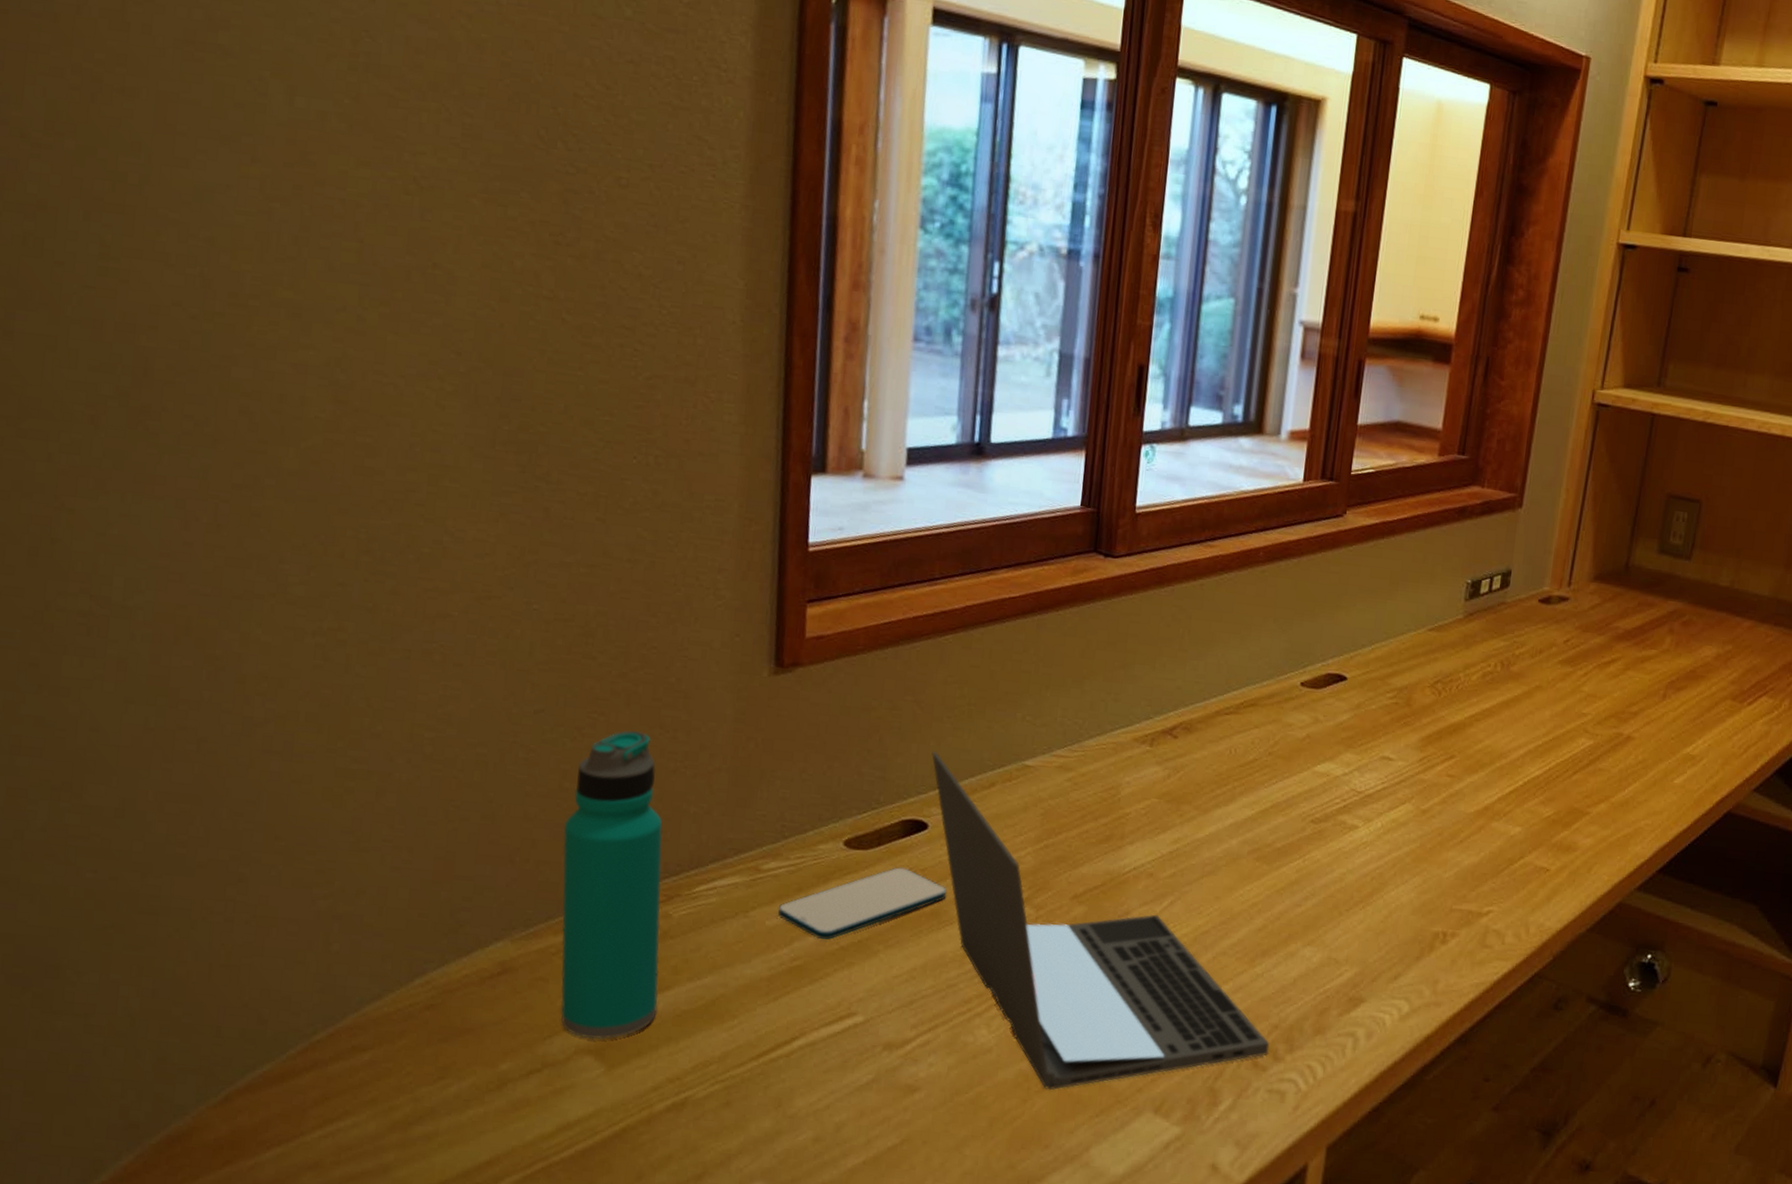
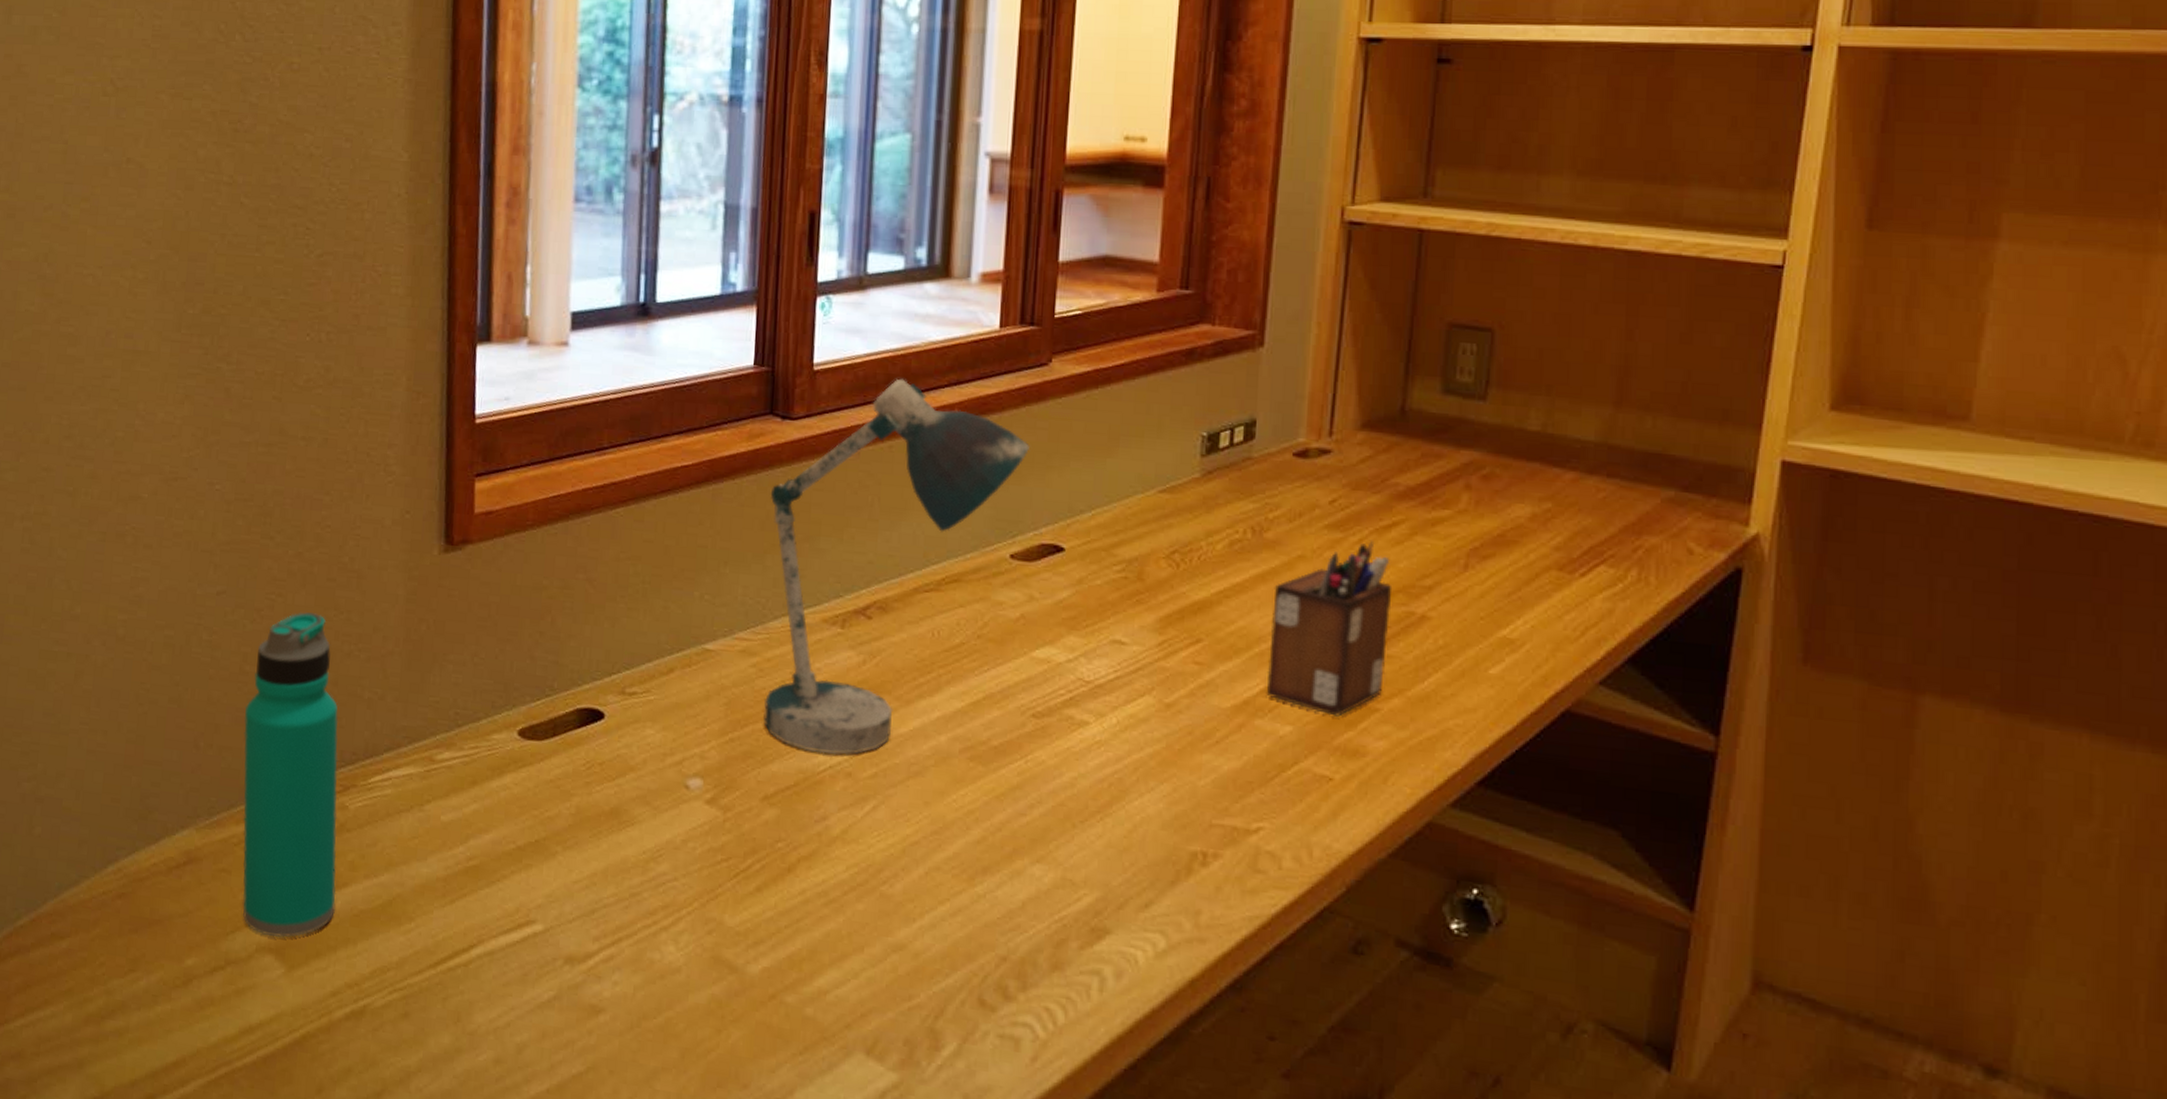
smartphone: present [778,867,947,940] -> none [452,760,627,839]
laptop: present [932,751,1270,1091] -> none [606,633,998,1021]
desk lamp: none [1076,523,1323,857] -> present [763,378,1029,754]
desk organizer: none [1502,673,1608,819] -> present [1266,540,1393,717]

